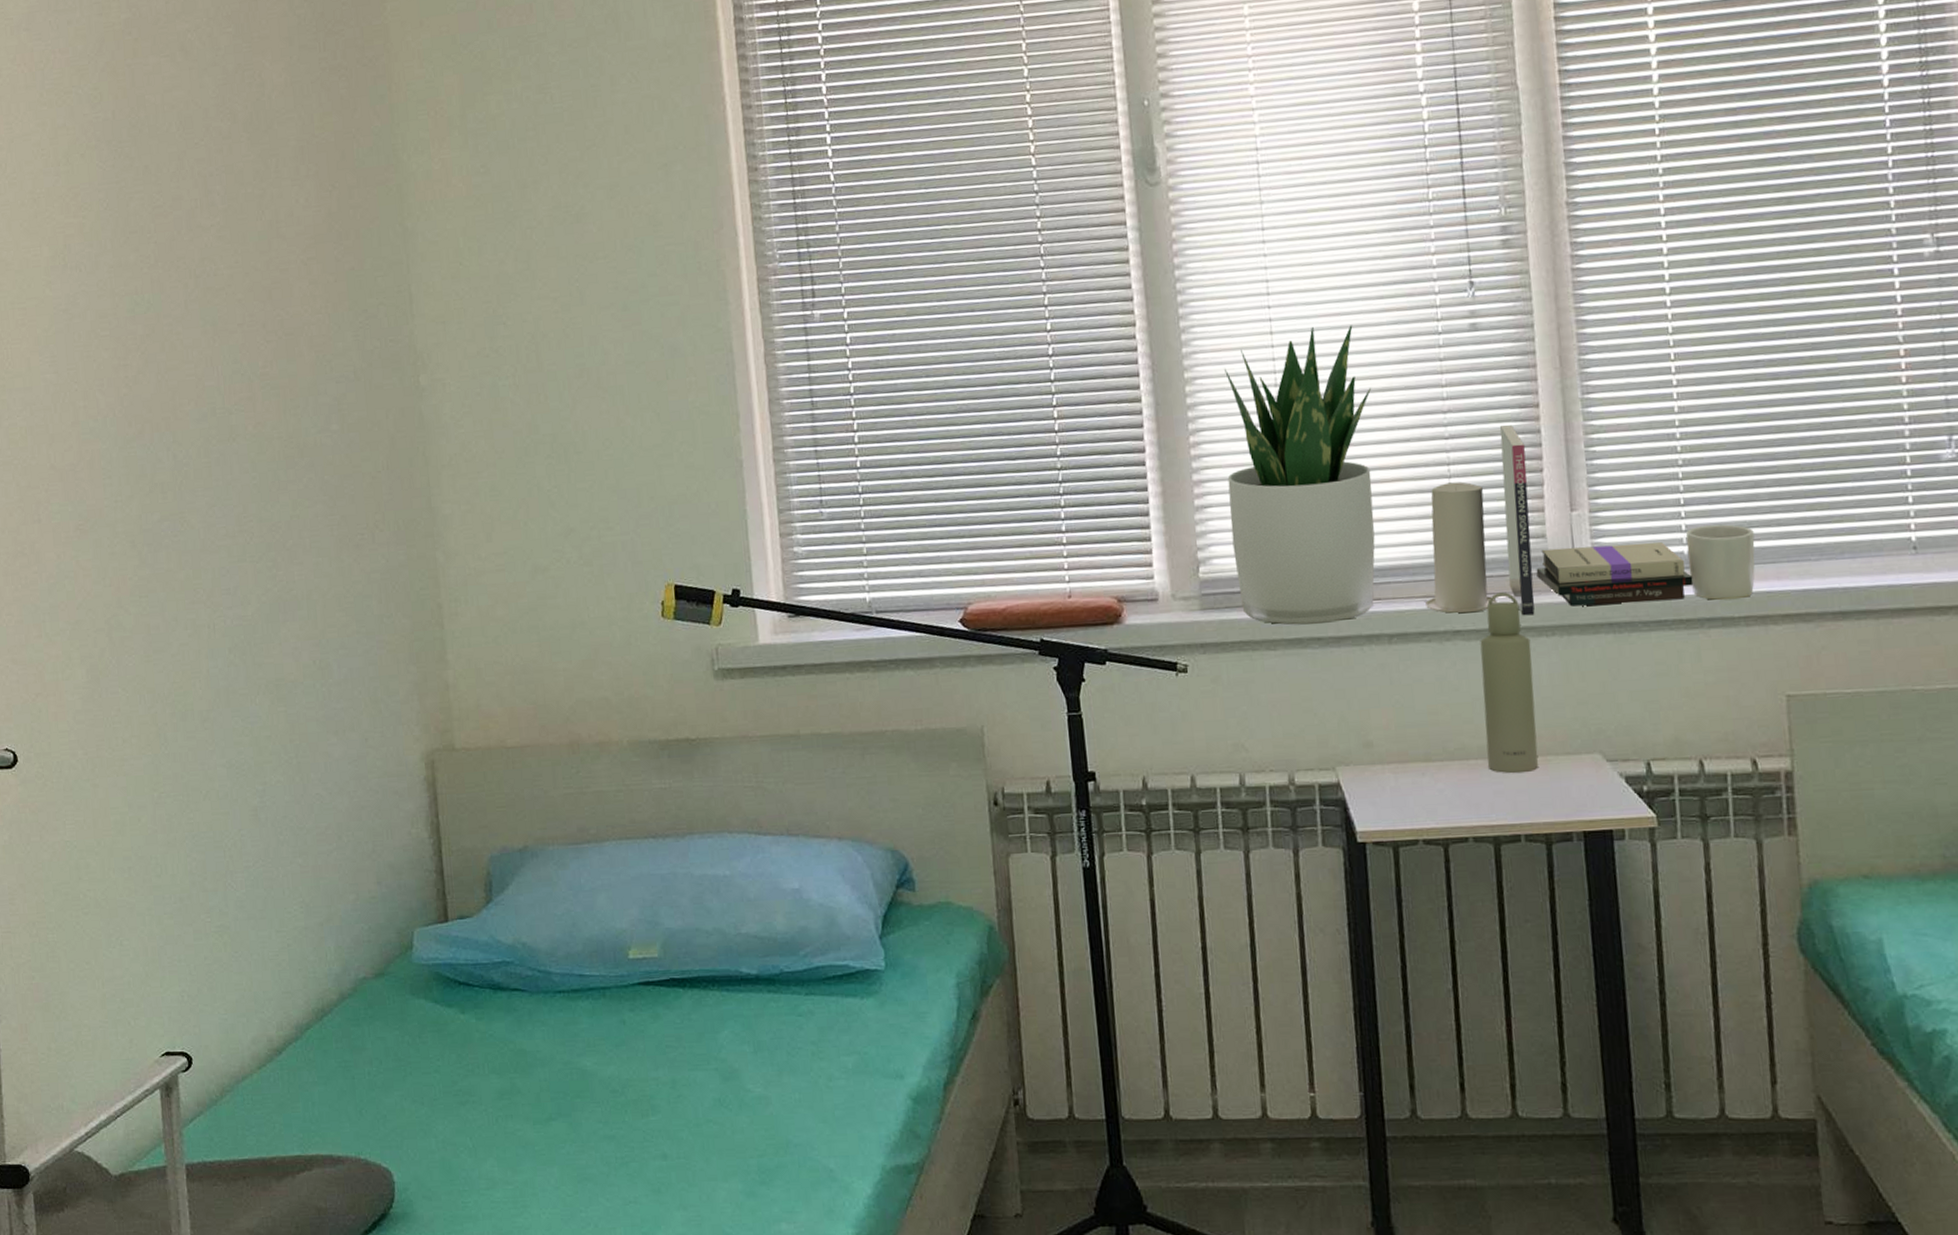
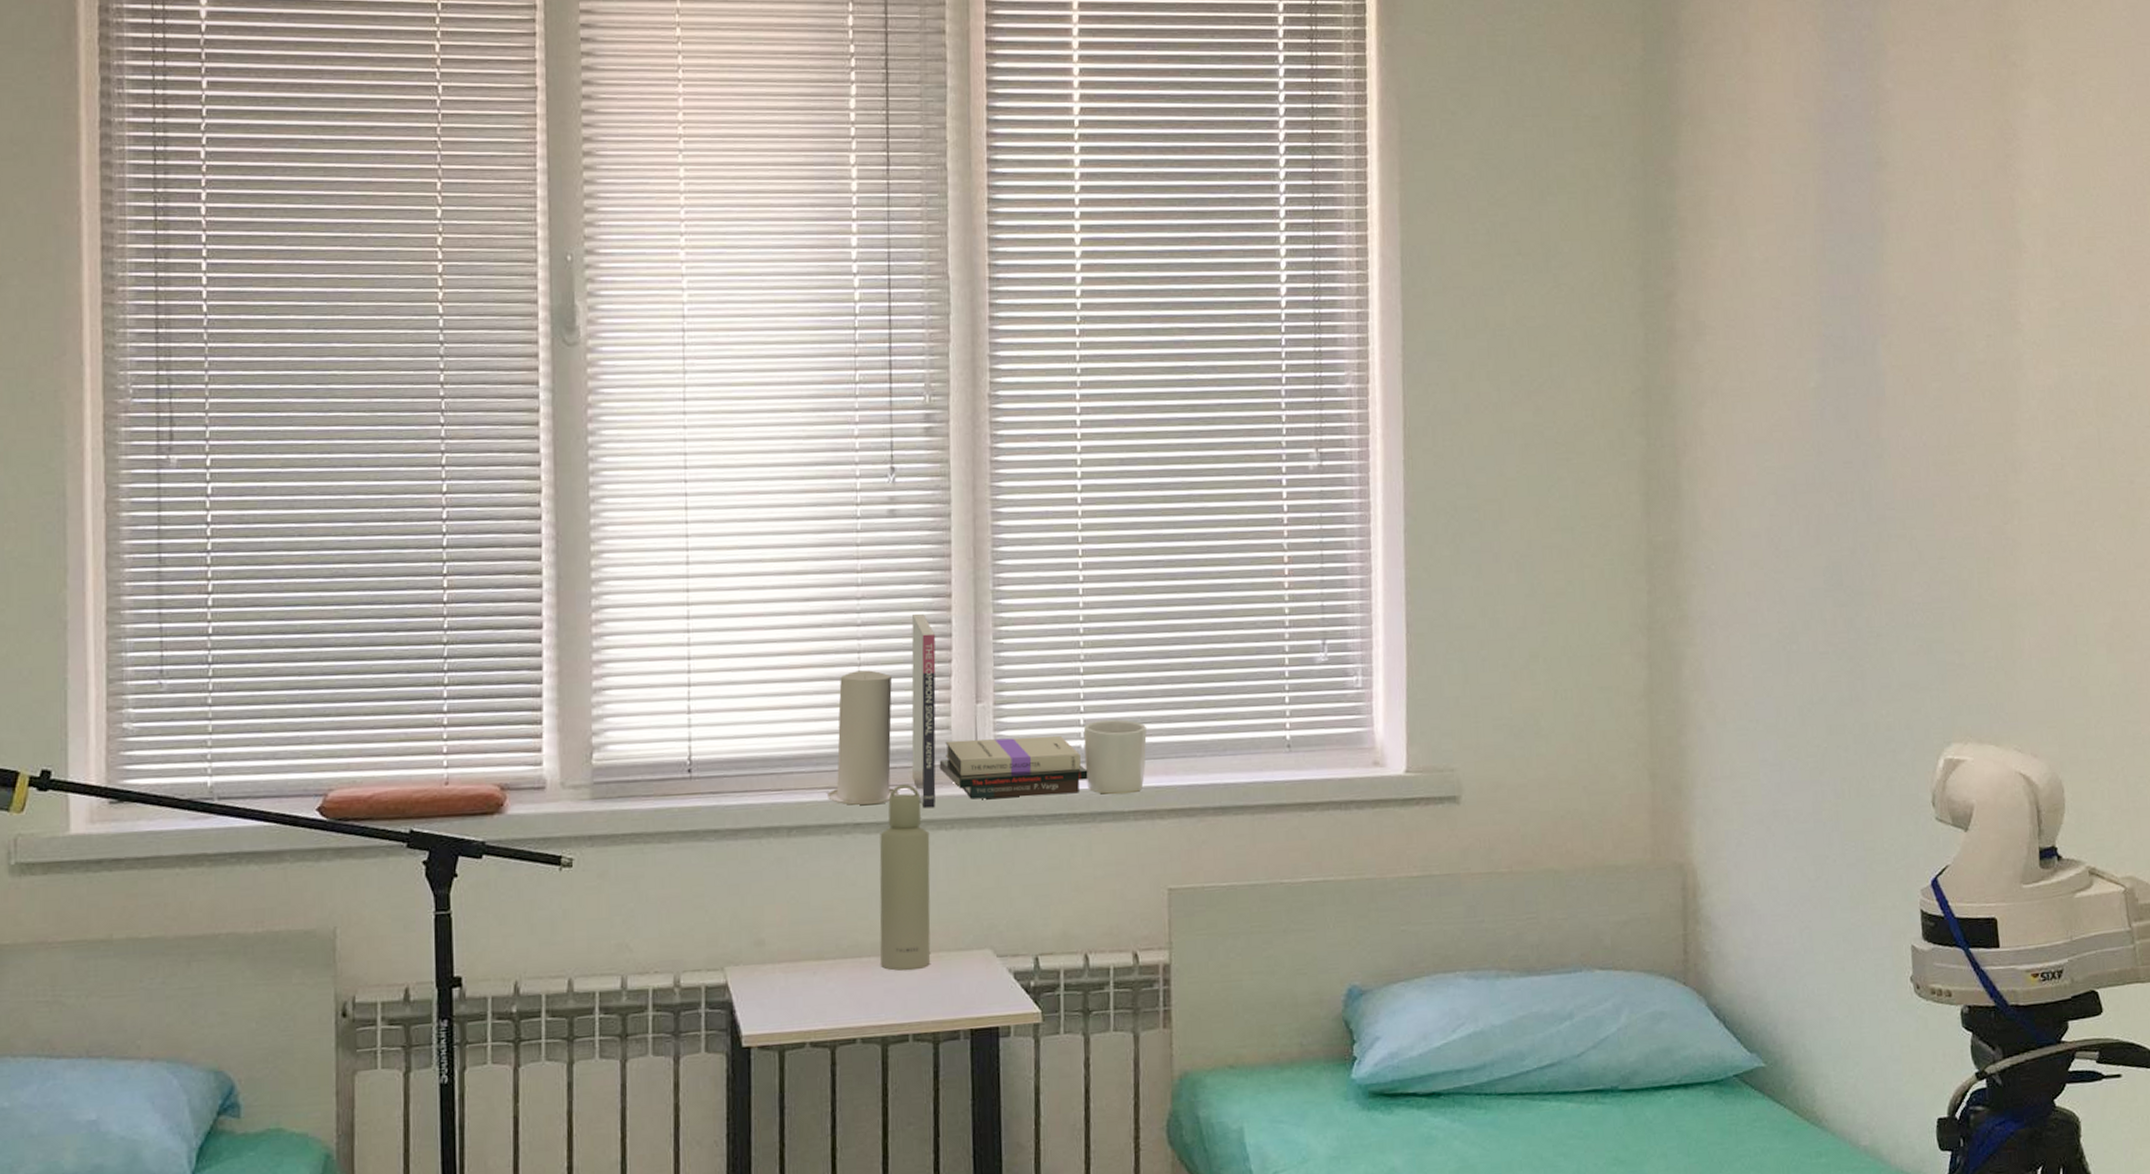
planter: present [1225,325,1375,626] -> none [629,504,787,817]

